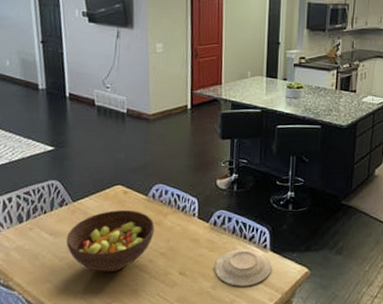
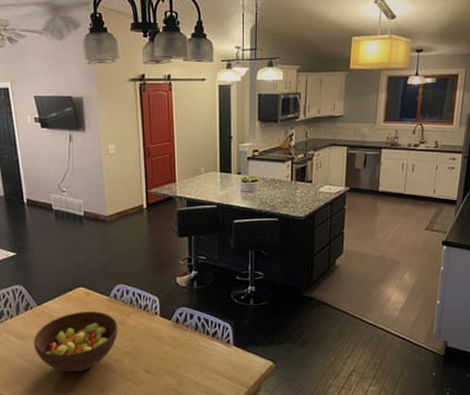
plate: present [215,249,272,286] -> none [180,345,236,382]

